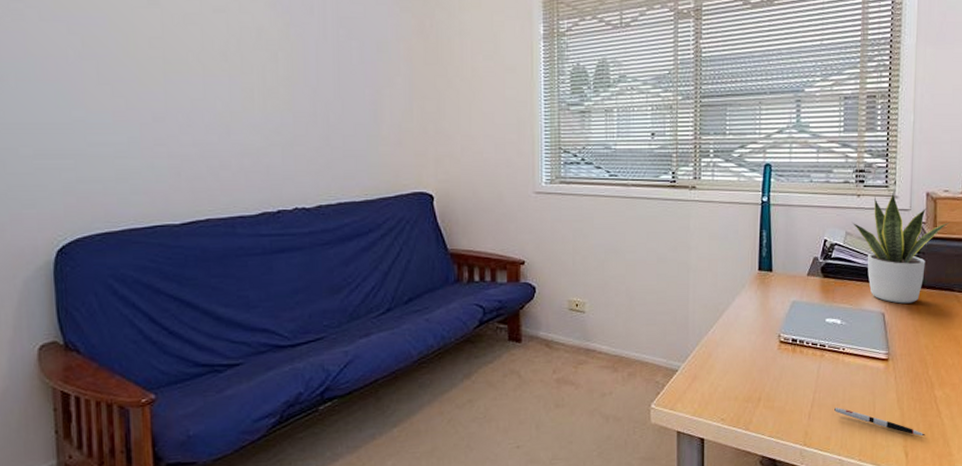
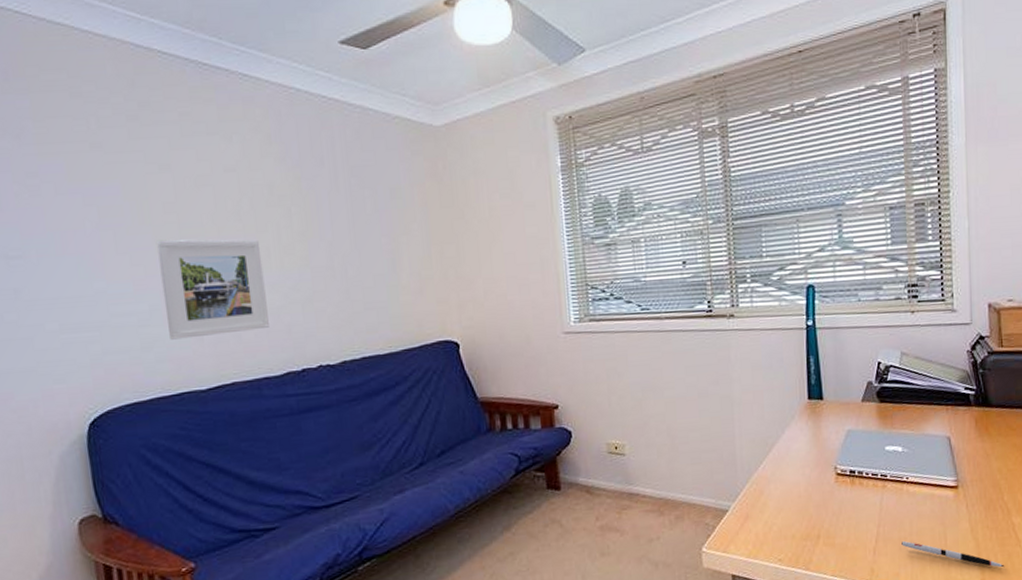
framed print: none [140,73,248,173] -> present [157,239,269,340]
potted plant: present [851,192,949,304] -> none [907,305,1016,426]

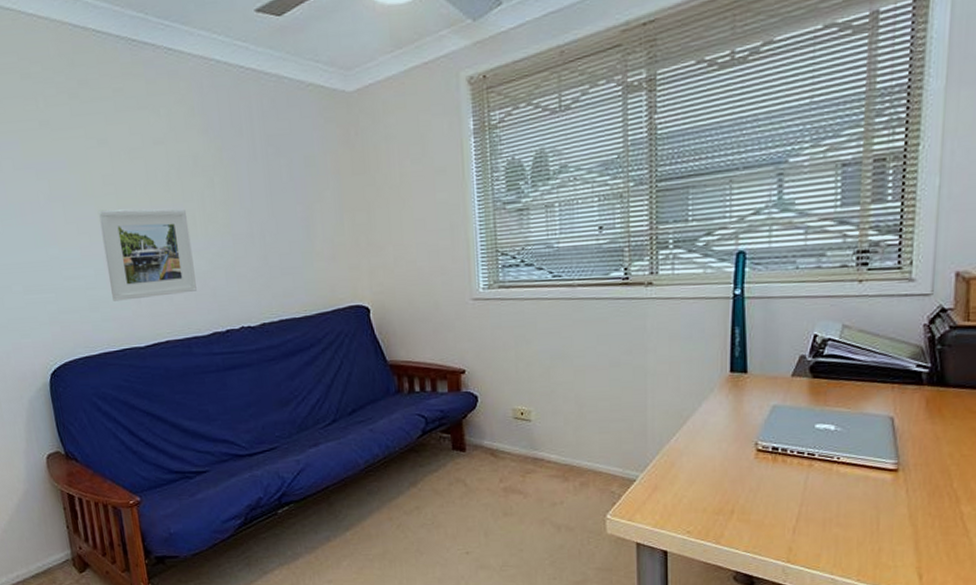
pen: present [901,540,1005,568] -> none [826,522,947,558]

